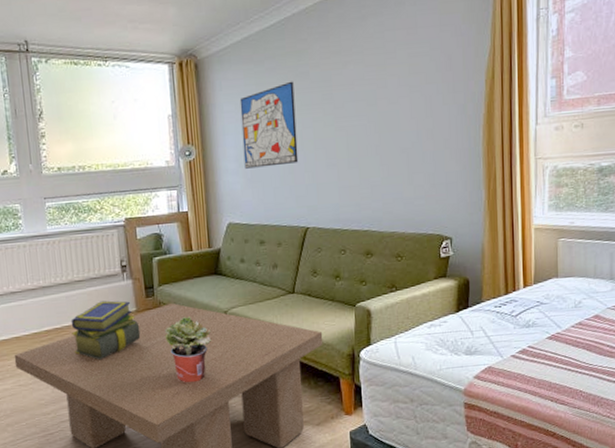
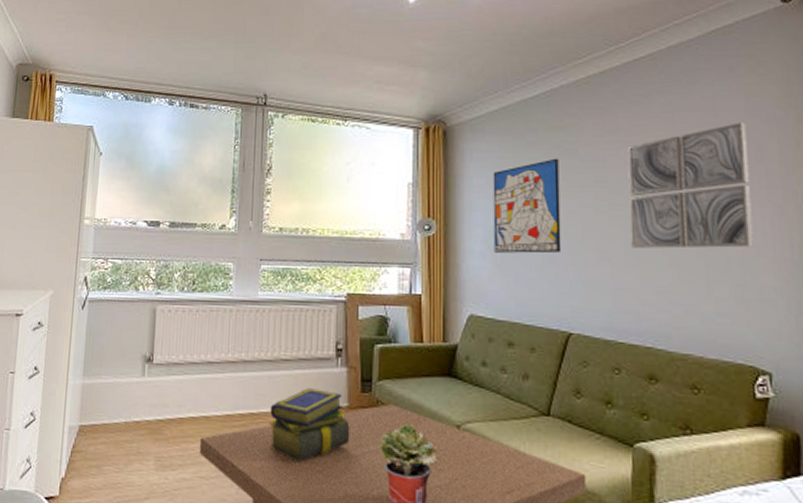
wall art: none [348,37,443,152] -> present [627,122,754,249]

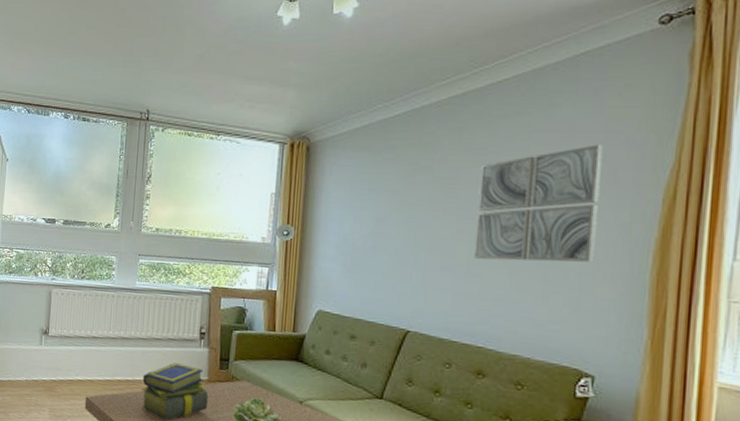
wall art: present [493,158,562,254] -> none [345,174,413,260]

